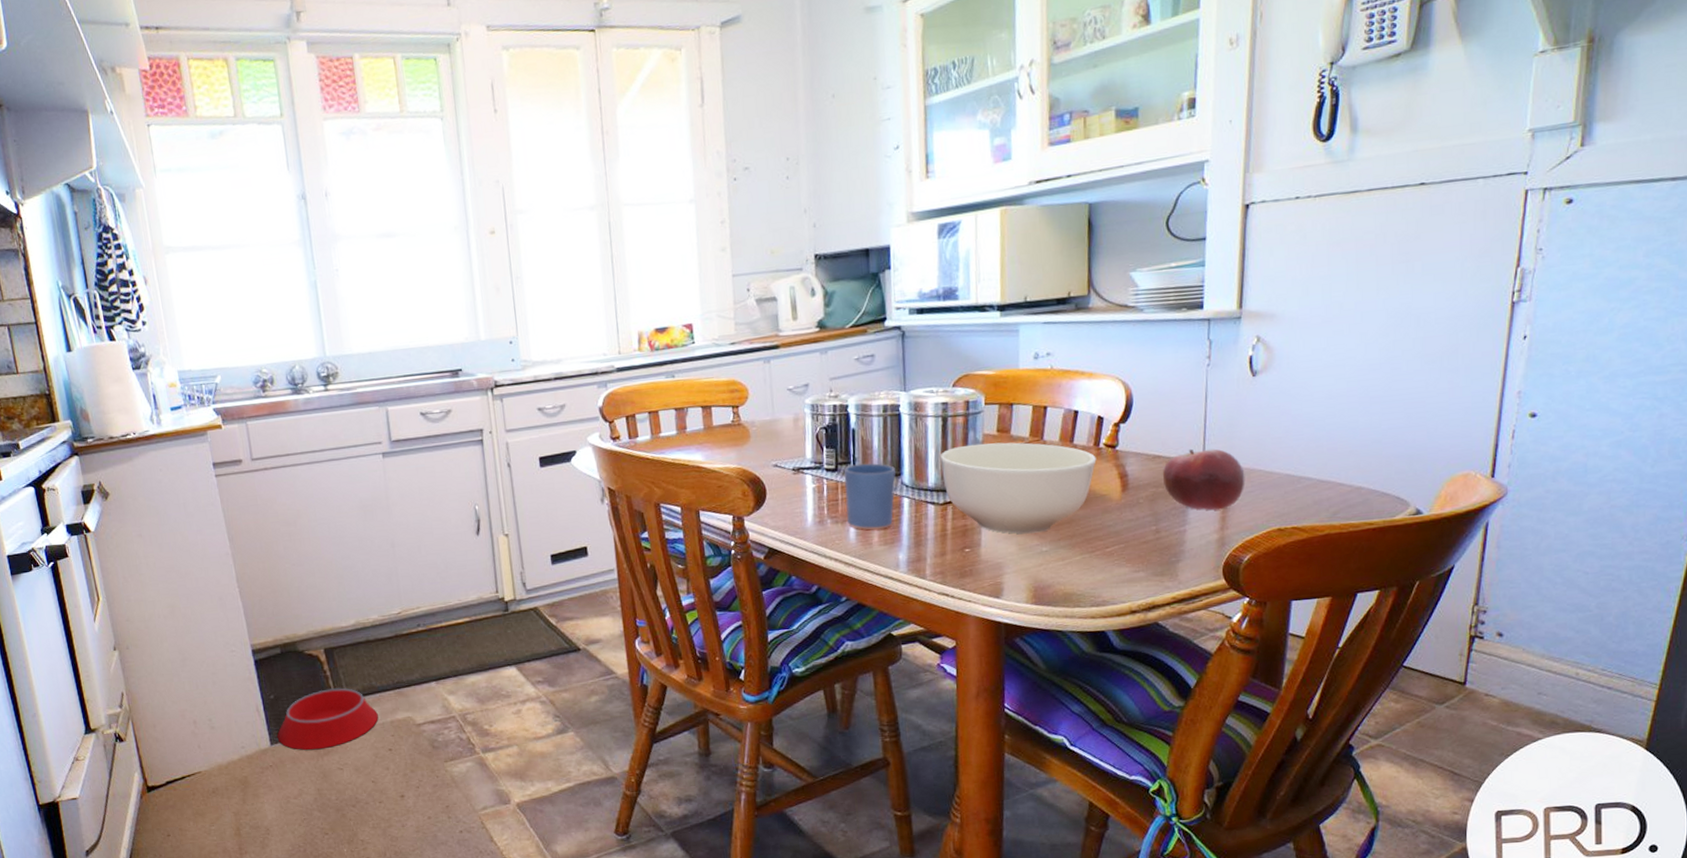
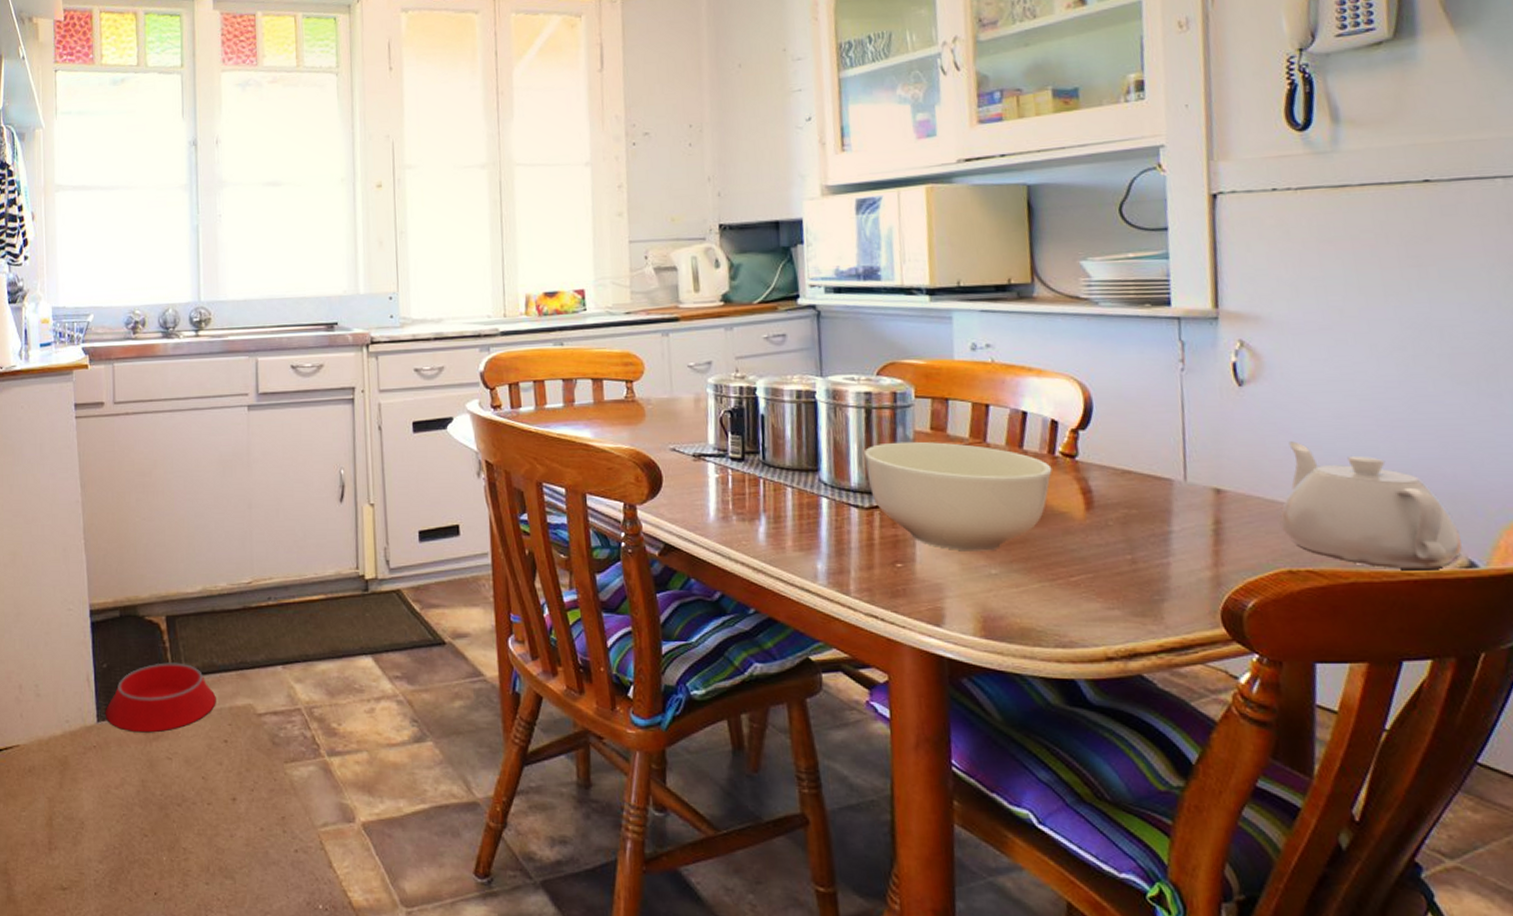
mug: present [843,463,896,531] -> none [751,454,812,532]
fruit: present [1162,448,1245,511] -> none [1134,465,1241,542]
teapot: none [1274,421,1412,521] -> present [1279,441,1462,571]

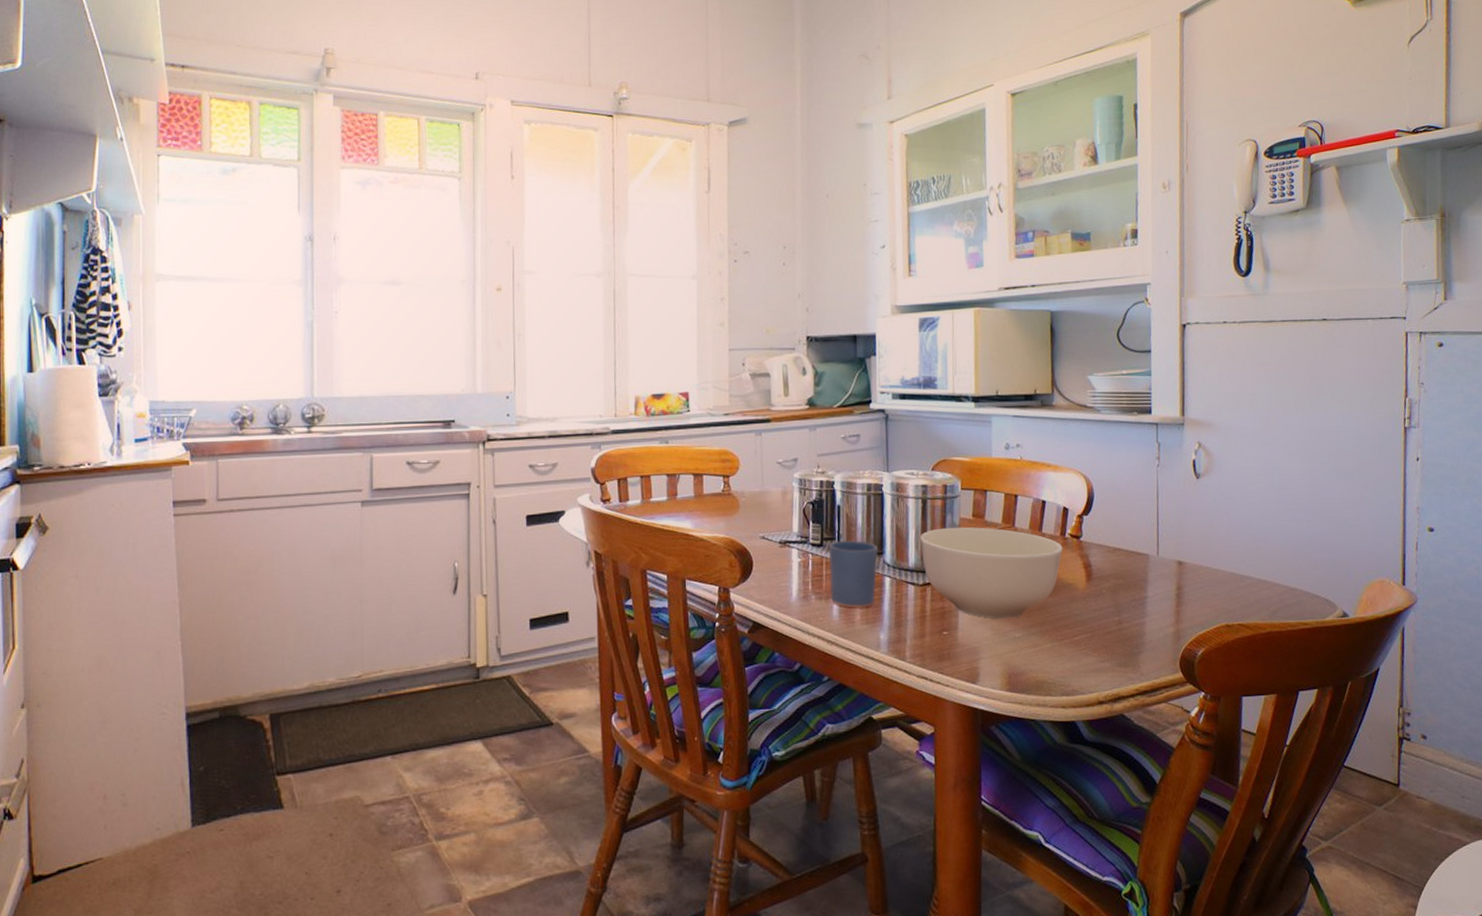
pet bowl: present [105,662,216,733] -> none [200,760,322,834]
mug: none [751,454,812,532] -> present [828,540,878,608]
teapot: present [1279,441,1462,571] -> none [1221,522,1339,621]

